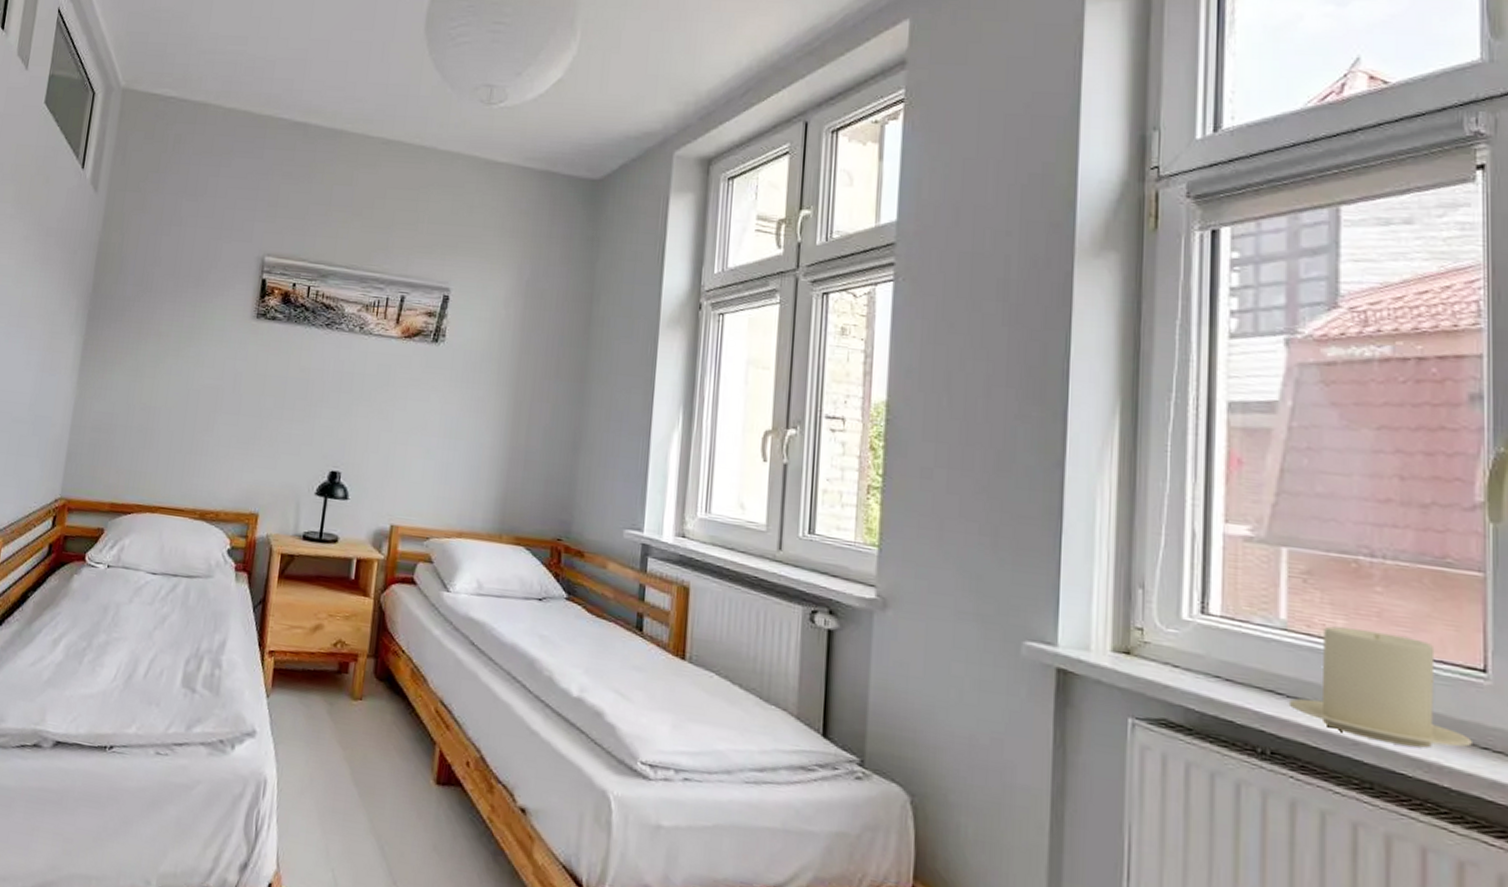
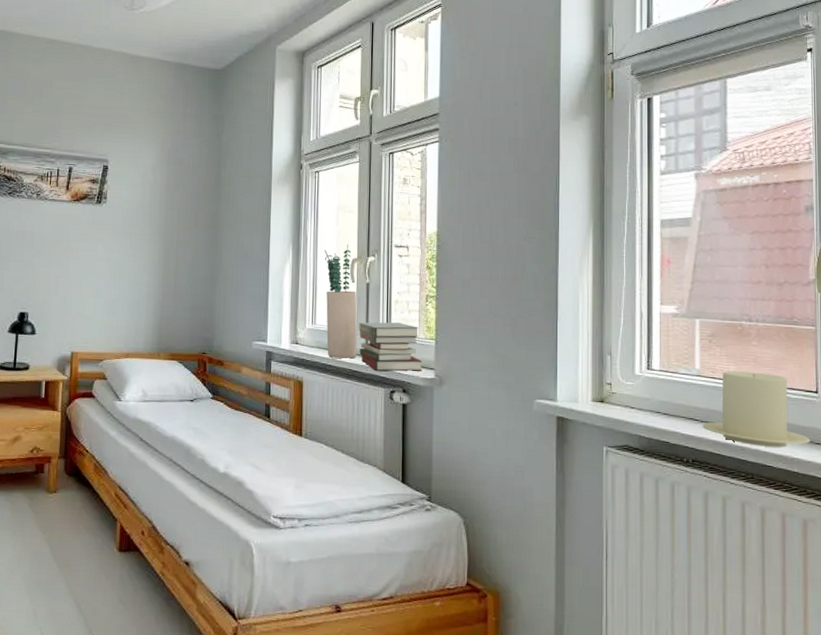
vase: none [724,410,769,563] -> present [324,244,358,359]
books: none [769,515,859,588] -> present [359,322,423,372]

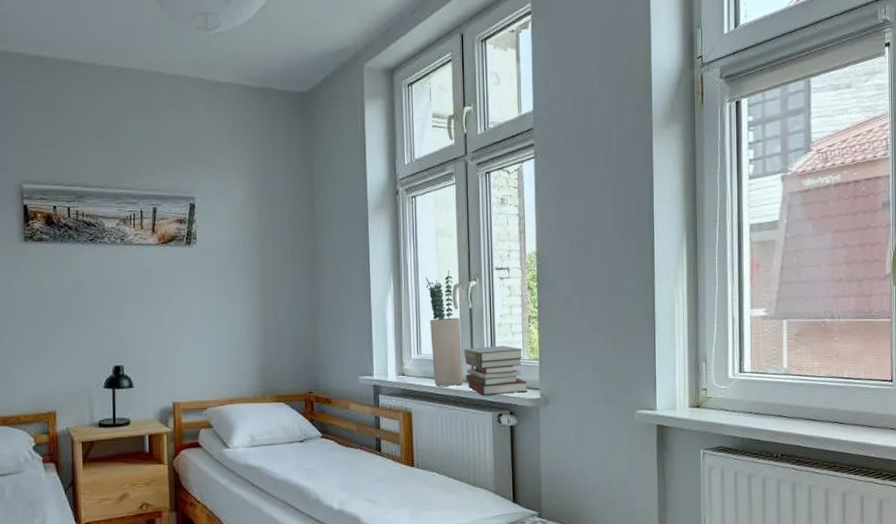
candle: present [702,371,810,447] -> none [790,366,886,436]

